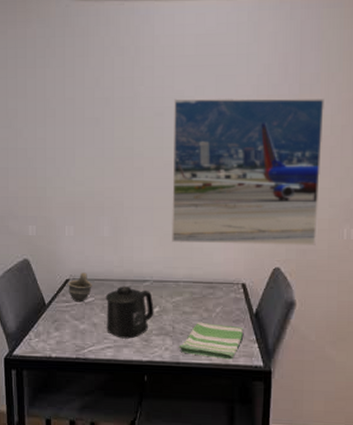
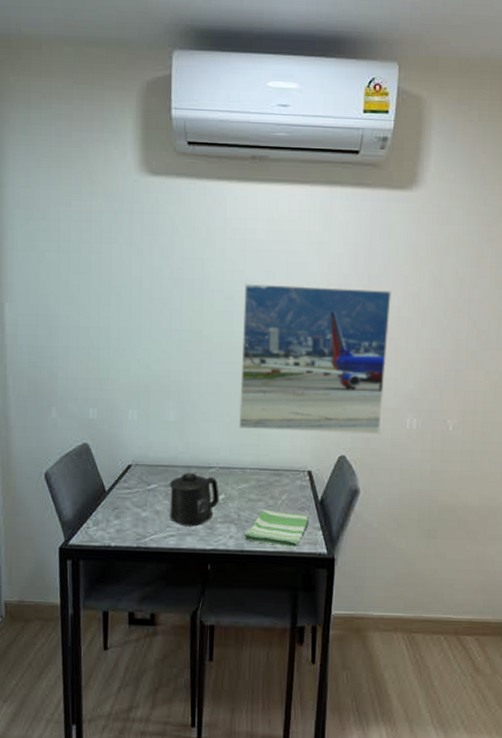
cup: present [68,272,92,302] -> none [130,458,156,489]

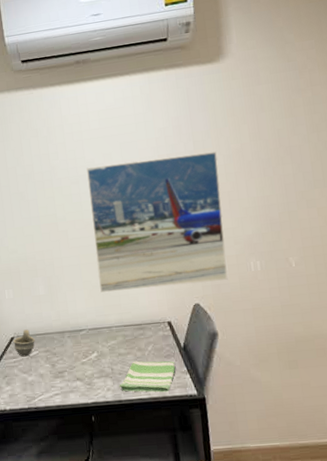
cup: none [130,458,156,489] -> present [13,329,35,357]
mug: present [169,472,219,527] -> none [48,336,93,385]

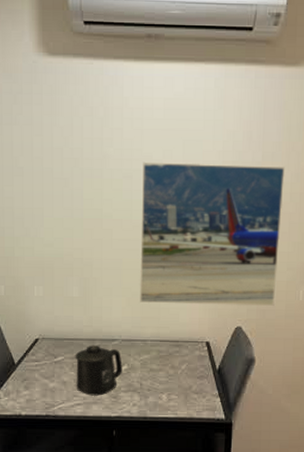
cup: present [13,329,35,357] -> none [38,332,62,361]
mug: none [48,336,93,385] -> present [75,344,123,396]
dish towel: present [119,361,176,393] -> none [146,378,208,413]

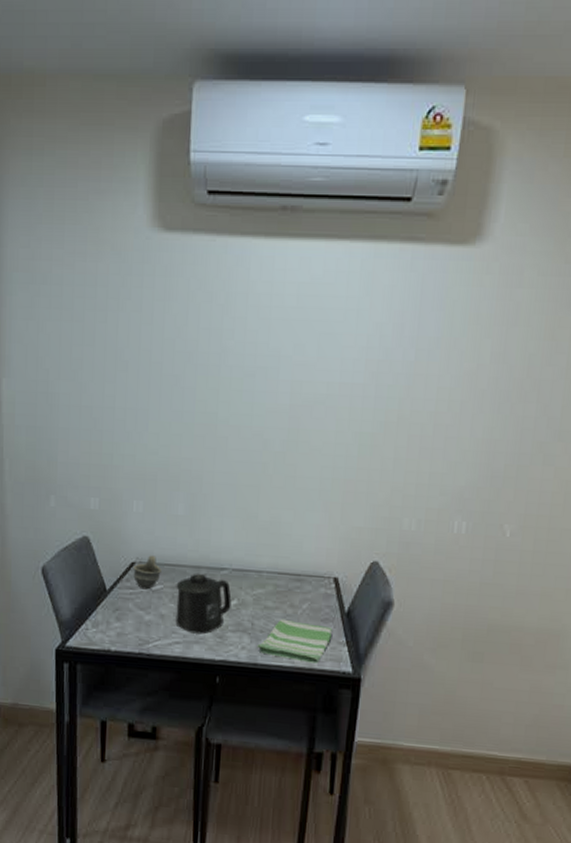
cup: none [38,332,62,361] -> present [133,555,161,590]
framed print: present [140,161,285,307] -> none [256,357,443,538]
dish towel: none [146,378,208,413] -> present [257,618,333,664]

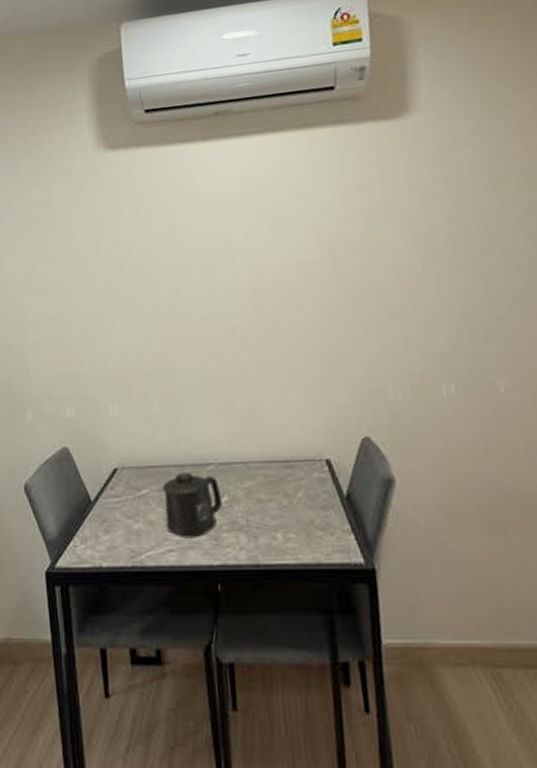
cup: present [133,555,161,590] -> none [116,459,145,496]
dish towel: present [257,618,333,664] -> none [256,511,335,557]

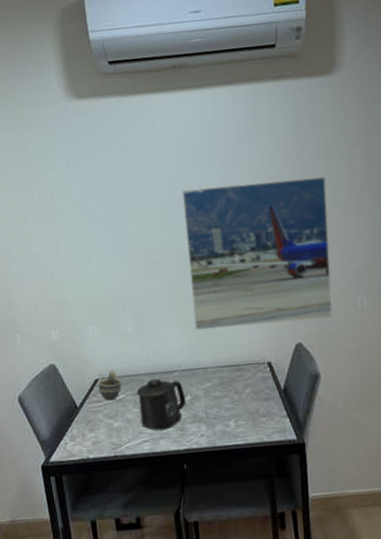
cup: none [116,459,145,496] -> present [97,370,122,401]
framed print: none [223,233,410,416] -> present [182,176,333,331]

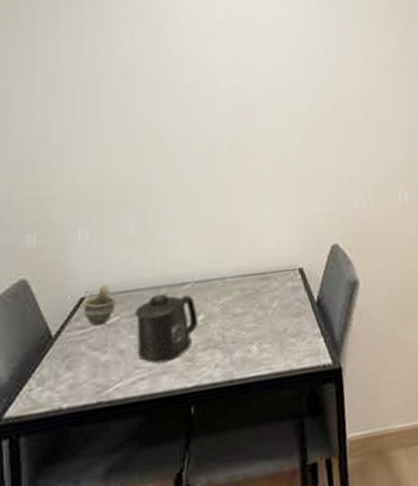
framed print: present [182,176,333,331] -> none [206,60,372,231]

